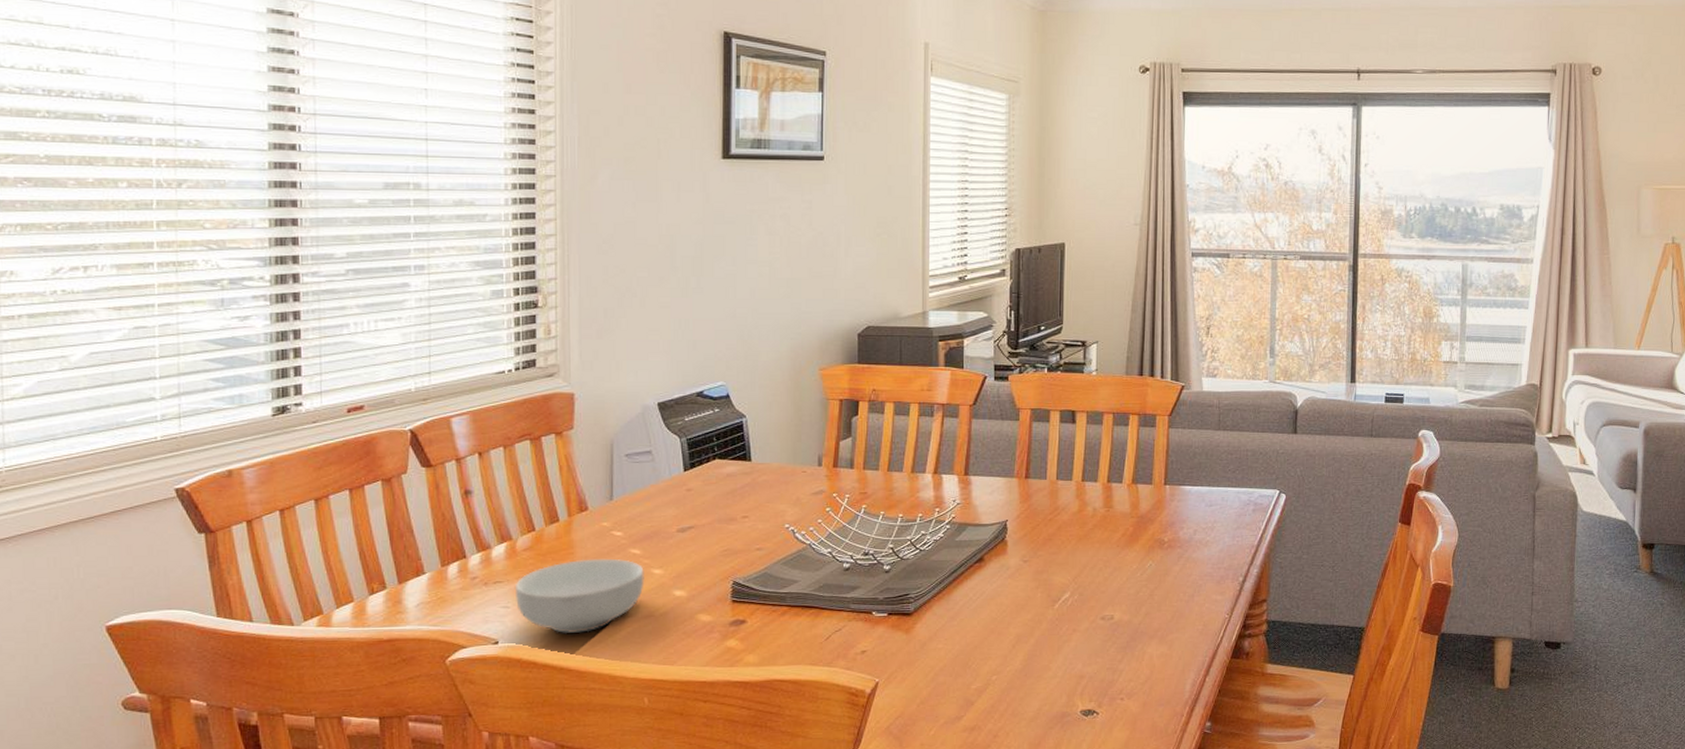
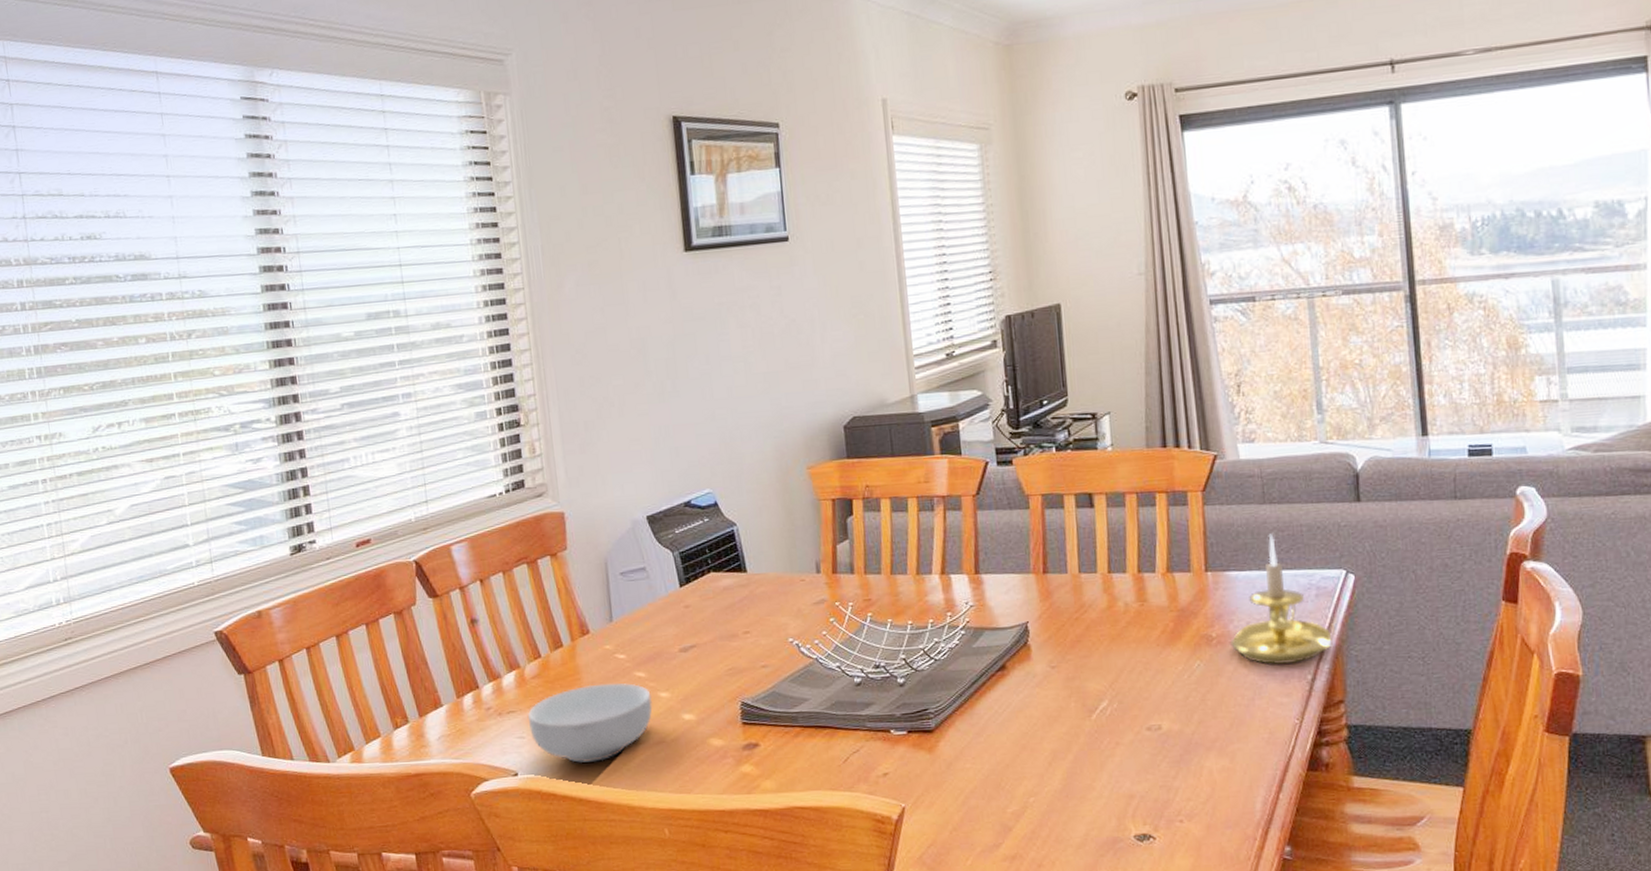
candle holder: none [1178,456,1262,568] -> present [1229,534,1332,665]

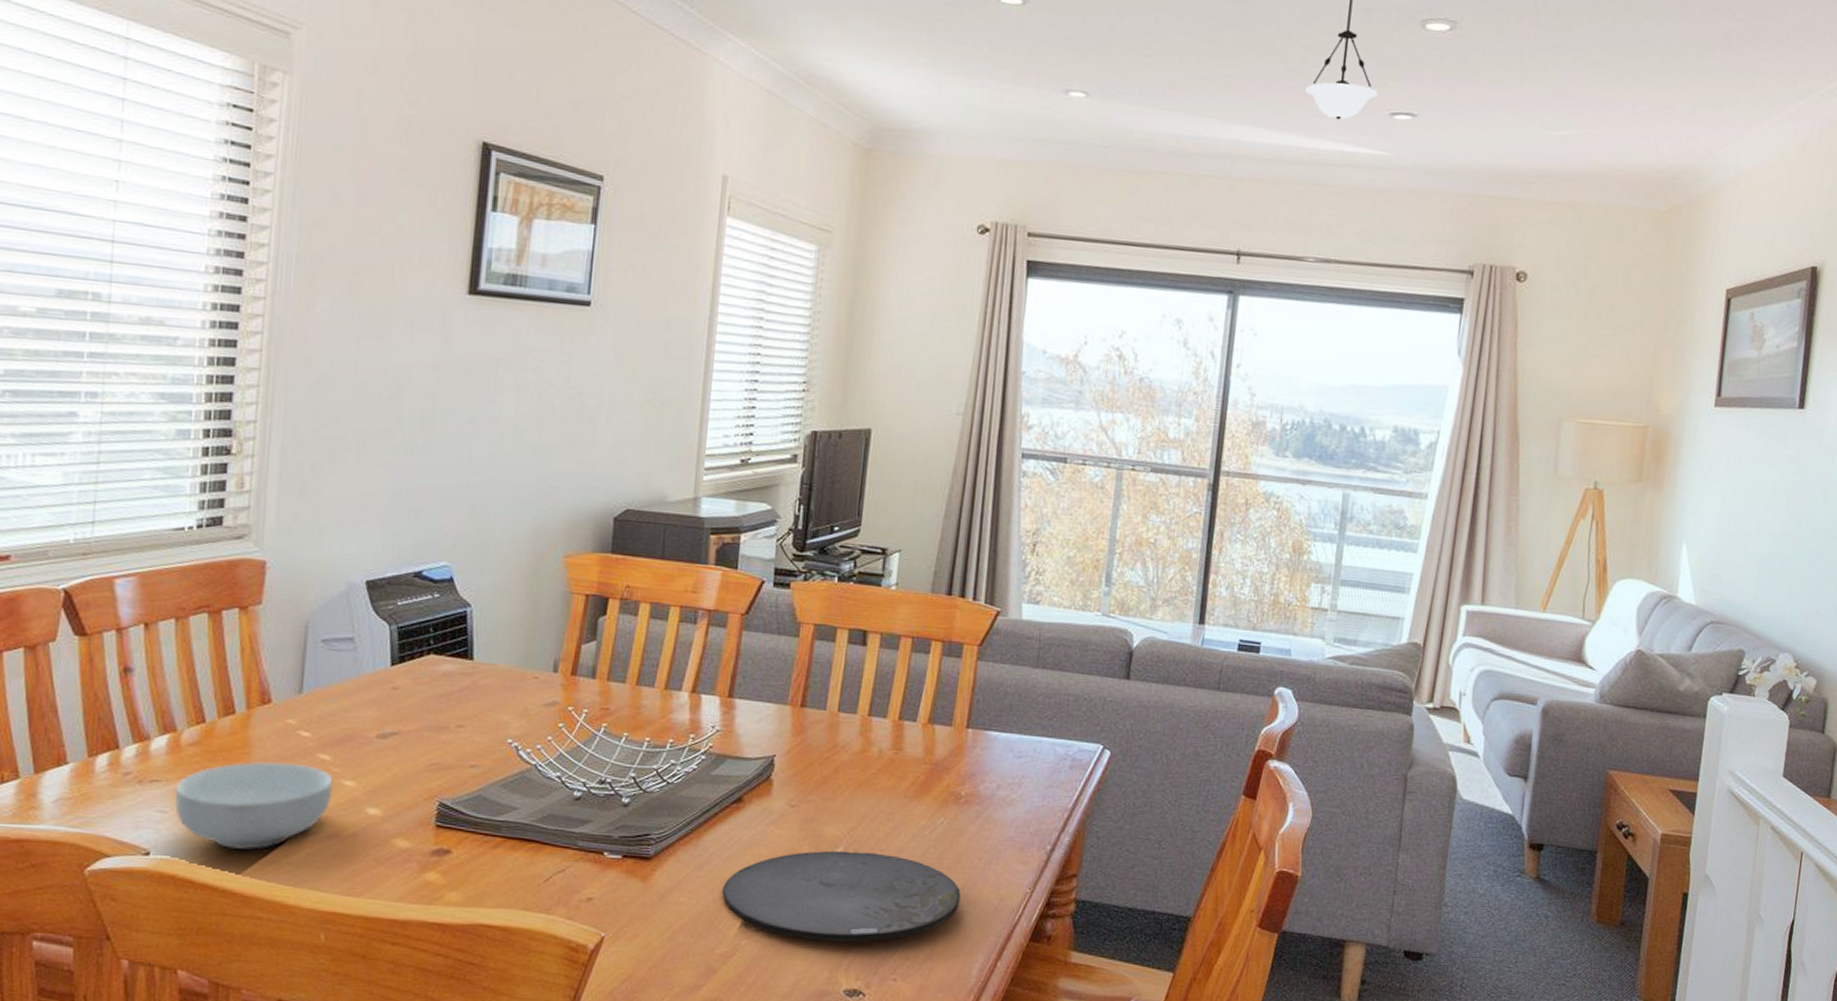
plate: none [1003,702,1231,791] -> present [722,850,961,942]
candle holder: present [1229,534,1332,665] -> none [976,699,1078,833]

